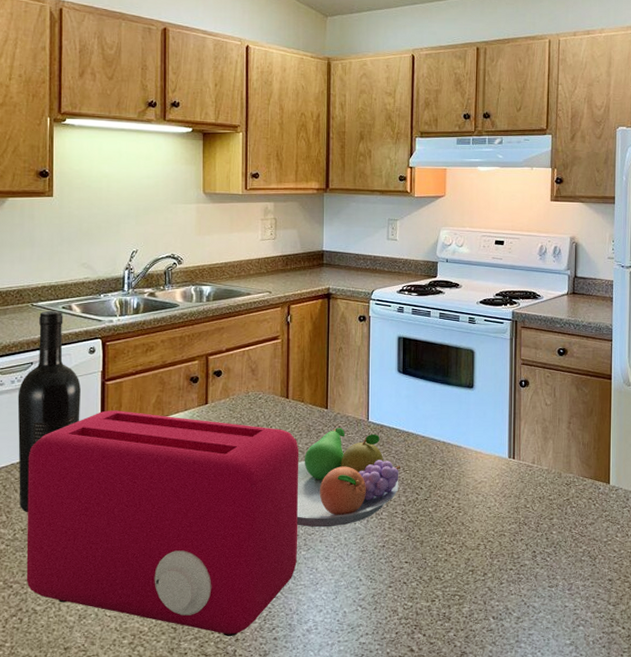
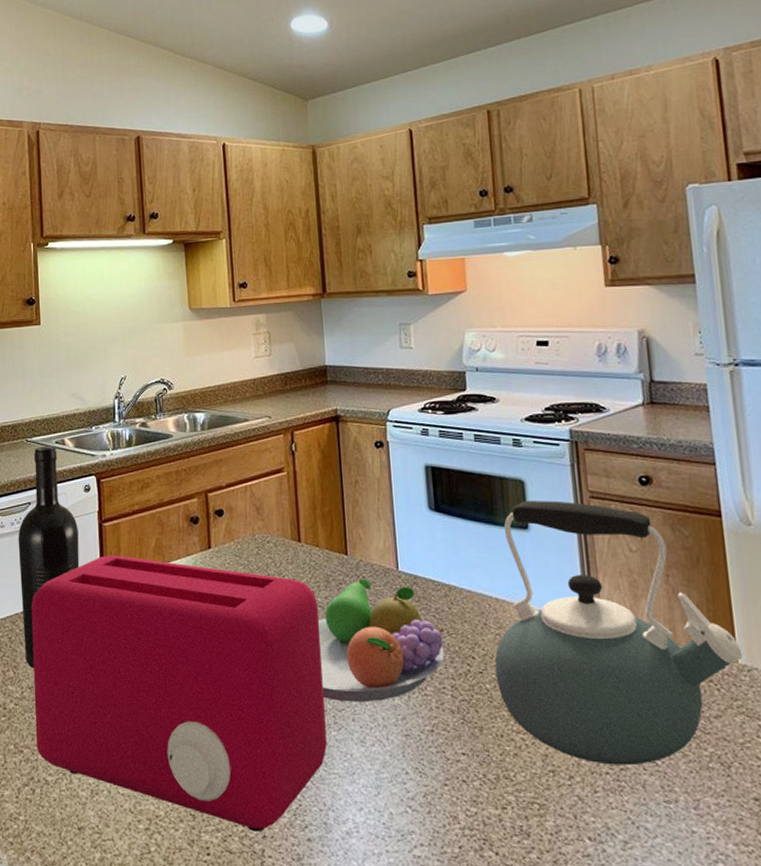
kettle: none [437,366,613,563] -> present [494,500,743,766]

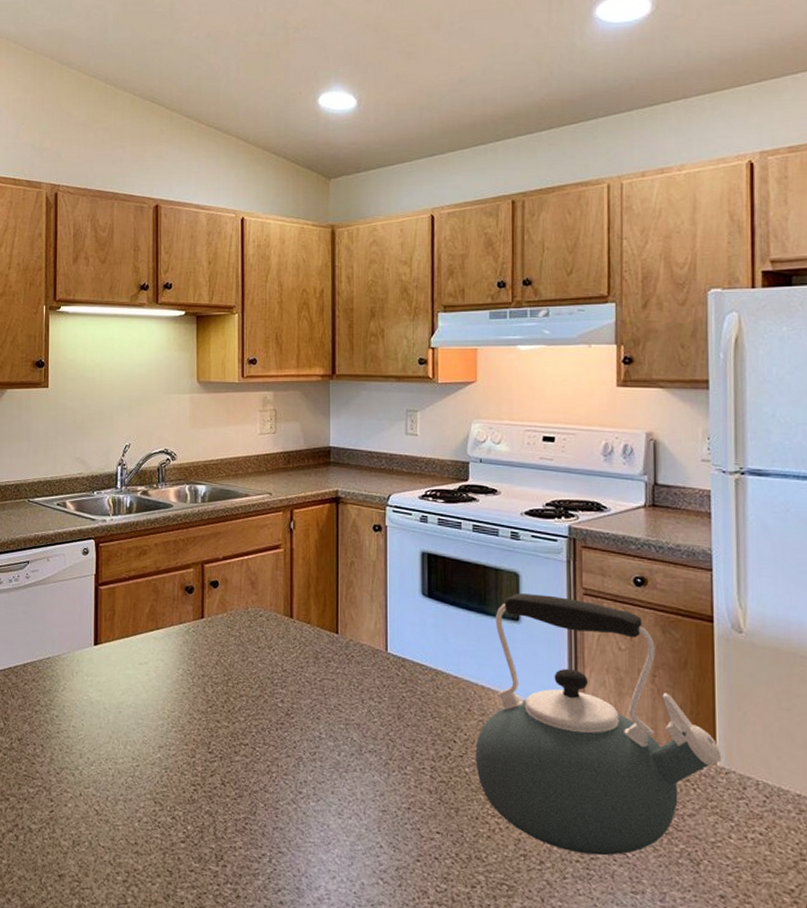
wine bottle: present [18,446,80,668] -> none [15,507,75,721]
toaster: present [31,555,327,831] -> none [22,617,306,892]
fruit bowl: present [318,578,445,703] -> none [304,657,428,777]

